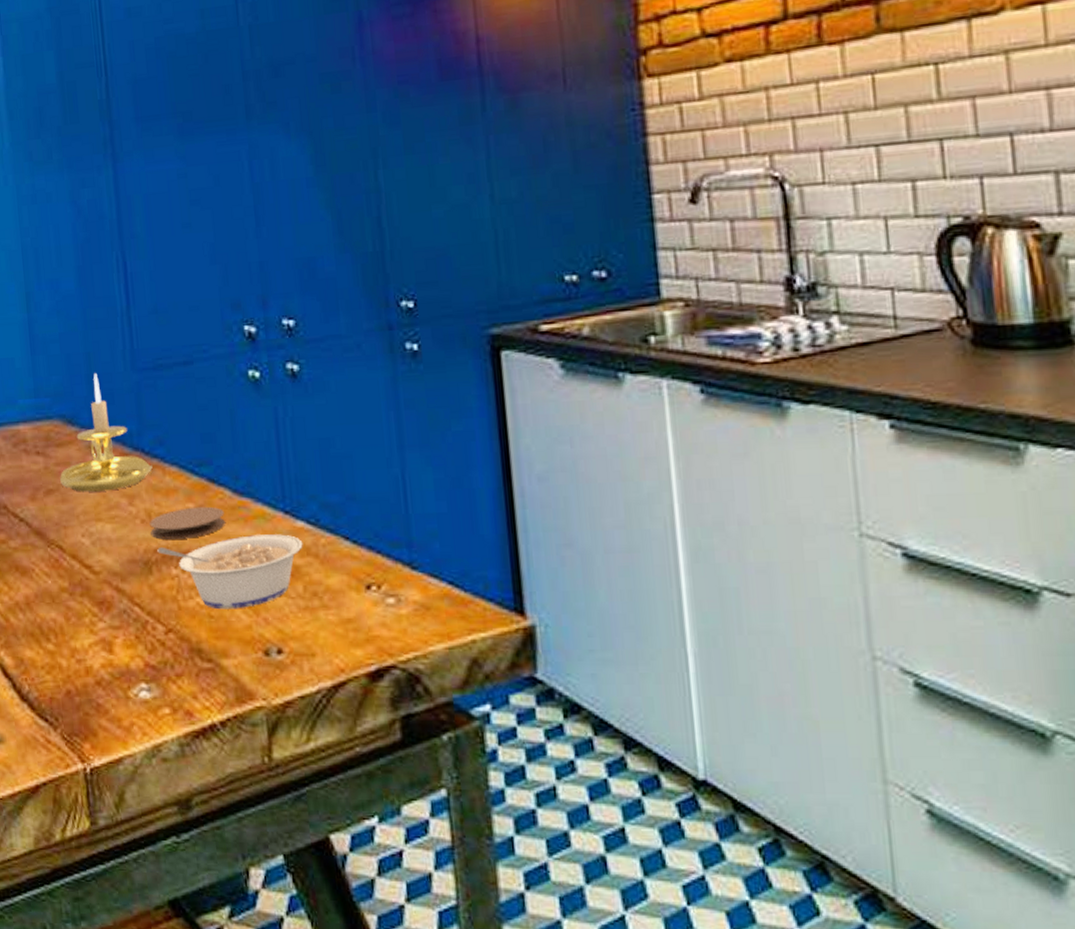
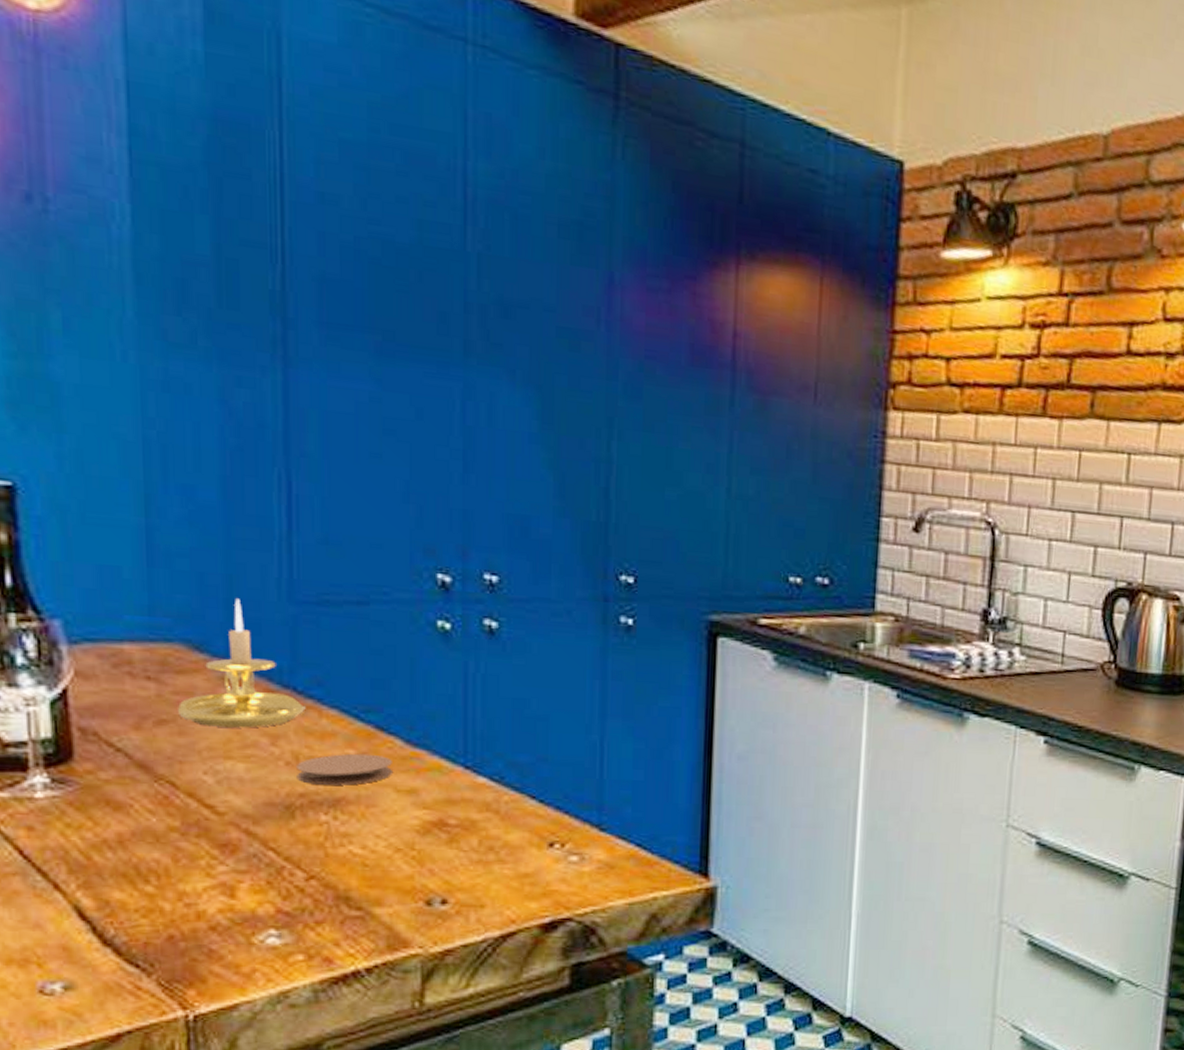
legume: present [157,534,303,610] -> none [304,787,483,859]

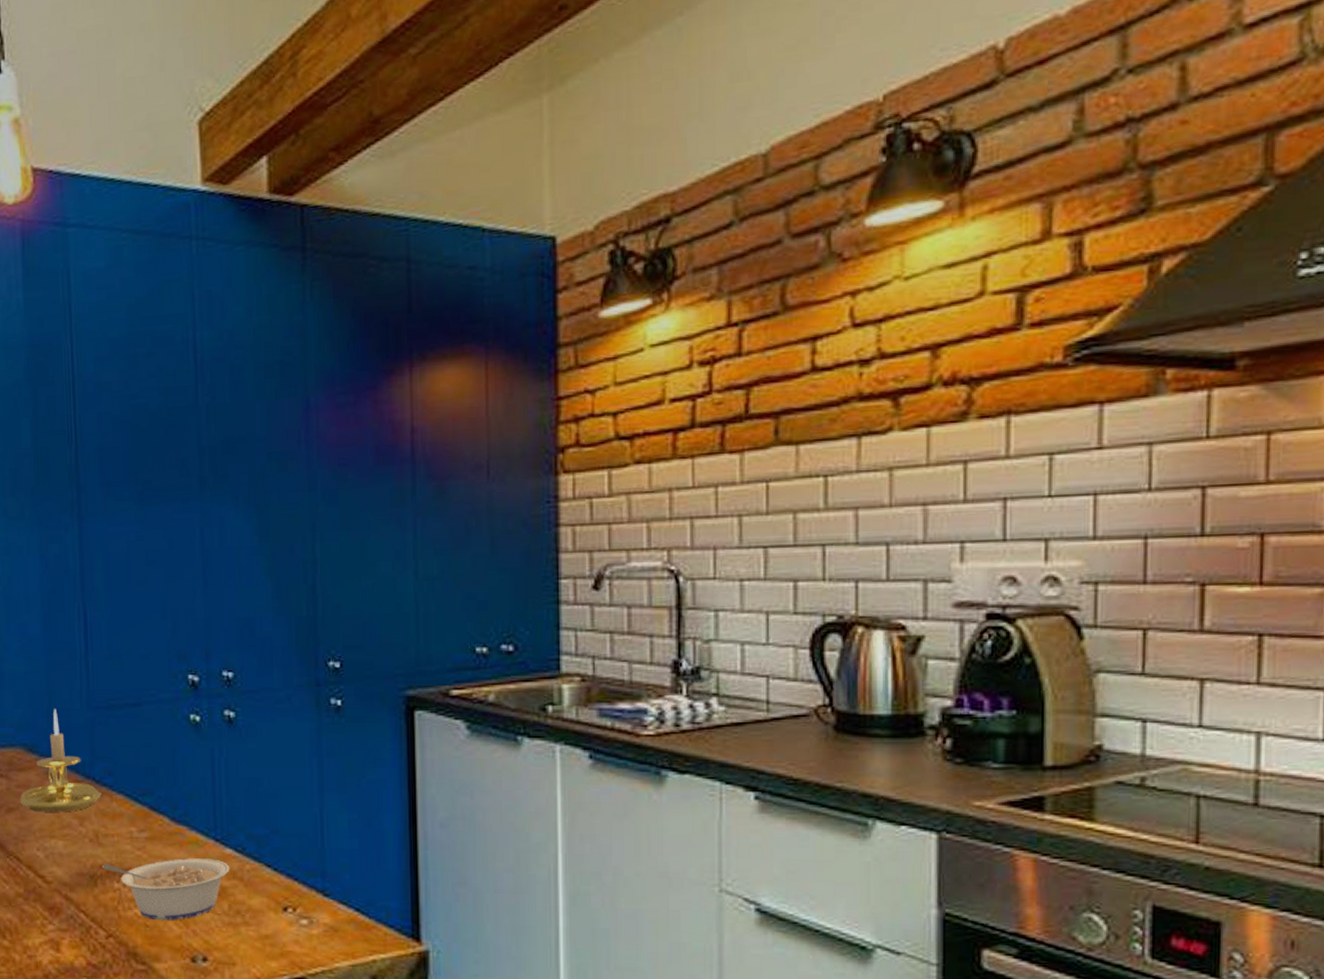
coaster: present [296,753,392,785] -> none [97,830,163,858]
legume: none [304,787,483,859] -> present [102,858,230,921]

